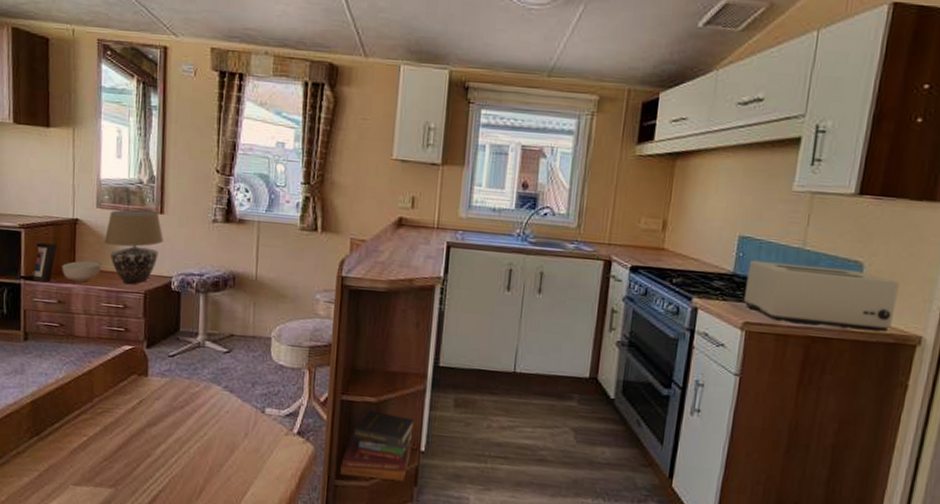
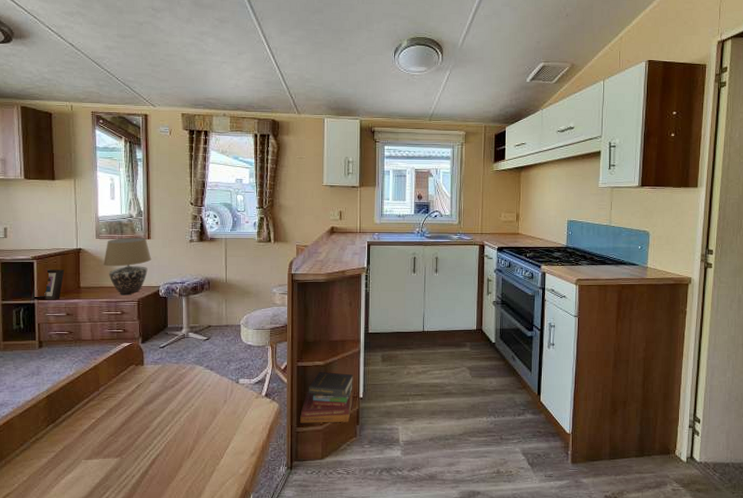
bowl: present [61,260,102,283] -> none [68,280,103,297]
toaster: present [744,260,899,333] -> none [576,236,673,277]

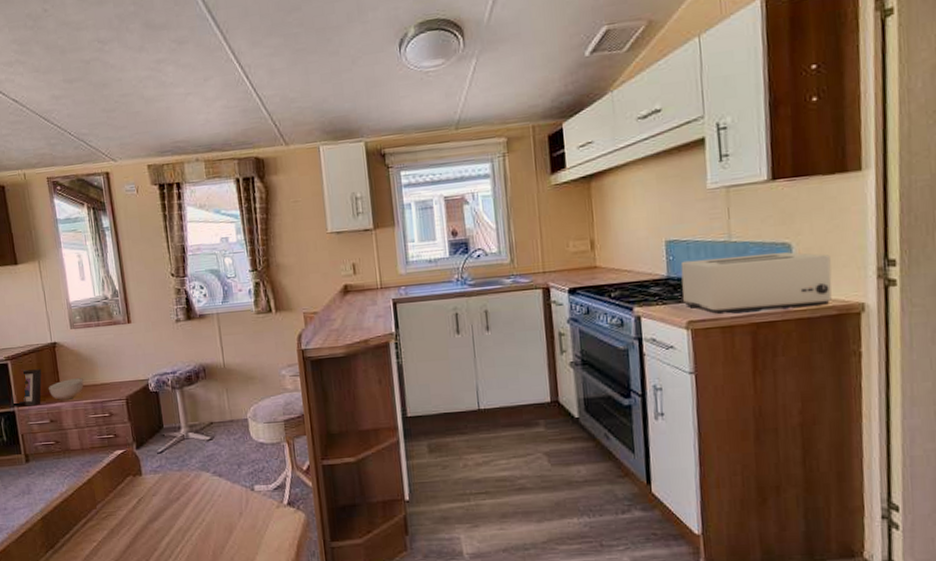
bowl: none [68,280,103,297] -> present [48,378,84,400]
table lamp: present [103,237,152,295] -> none [82,322,136,394]
books: present [300,371,353,423] -> none [333,470,398,536]
toaster: none [576,236,673,277] -> present [680,252,832,315]

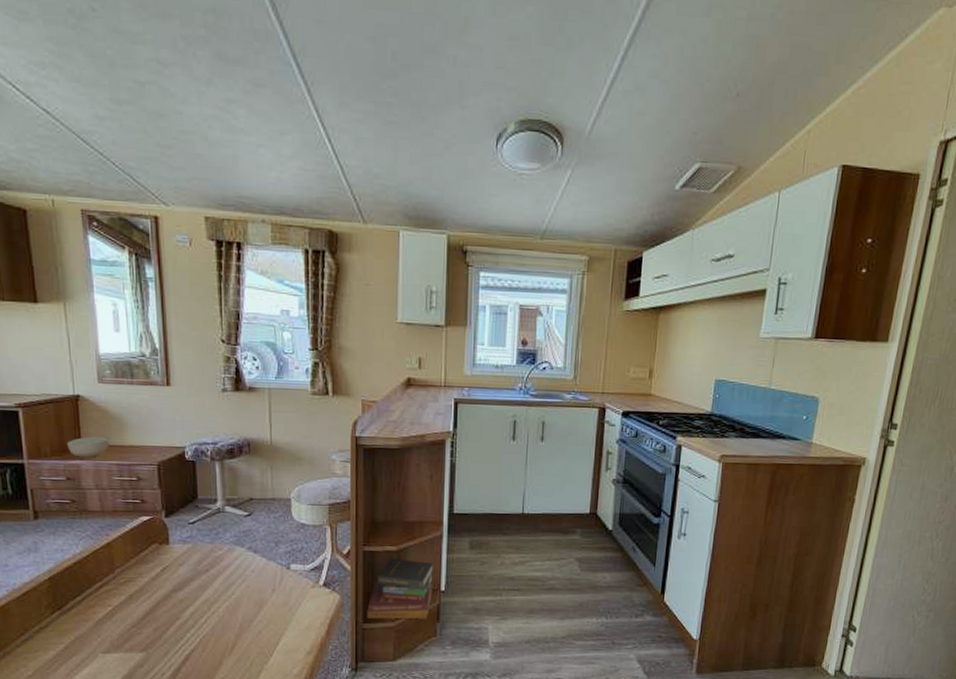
picture frame: present [10,369,42,408] -> none [19,421,60,461]
books: none [333,470,398,536] -> present [367,558,433,619]
toaster: present [680,252,832,315] -> none [721,400,848,456]

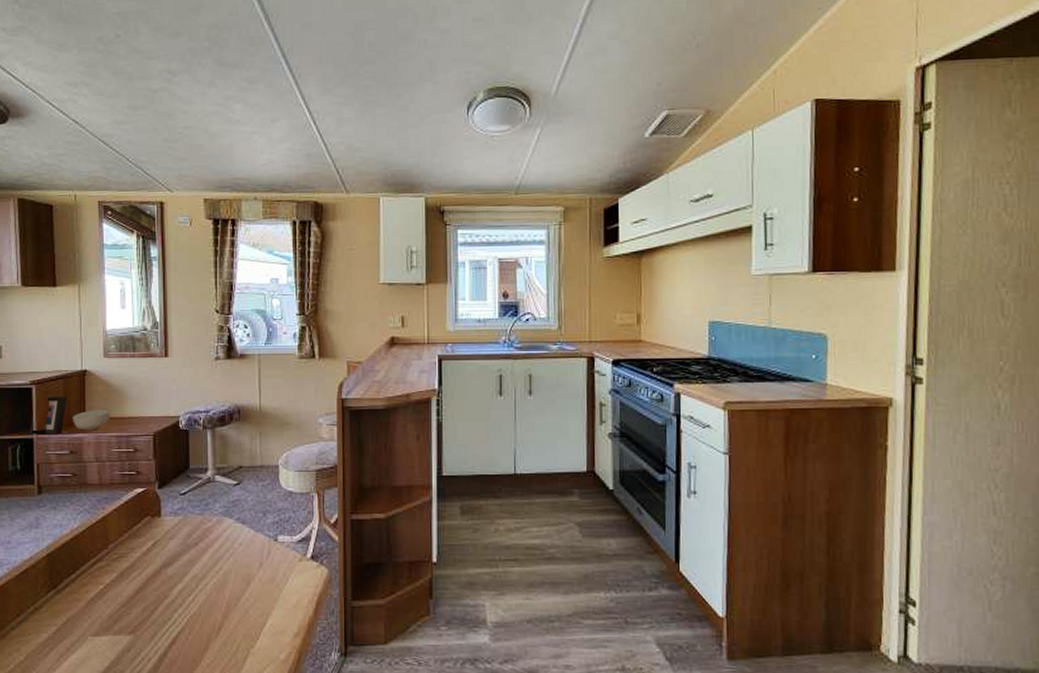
picture frame: none [19,421,60,461] -> present [29,396,68,435]
books: present [367,558,433,619] -> none [356,526,424,596]

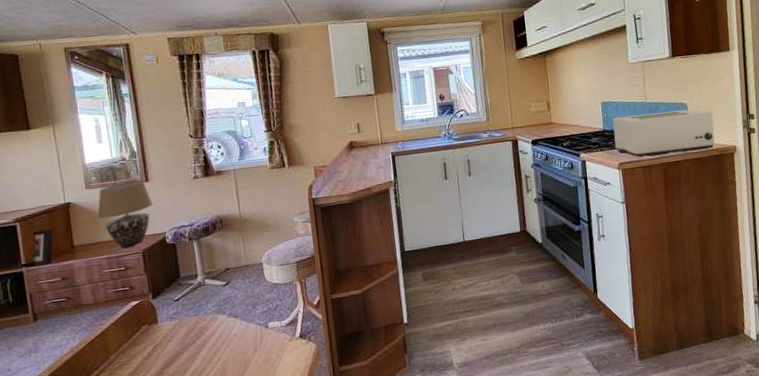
bowl: present [72,410,112,431] -> none [60,235,99,258]
table lamp: none [112,355,170,428] -> present [97,180,153,249]
toaster: none [722,342,863,398] -> present [612,109,715,157]

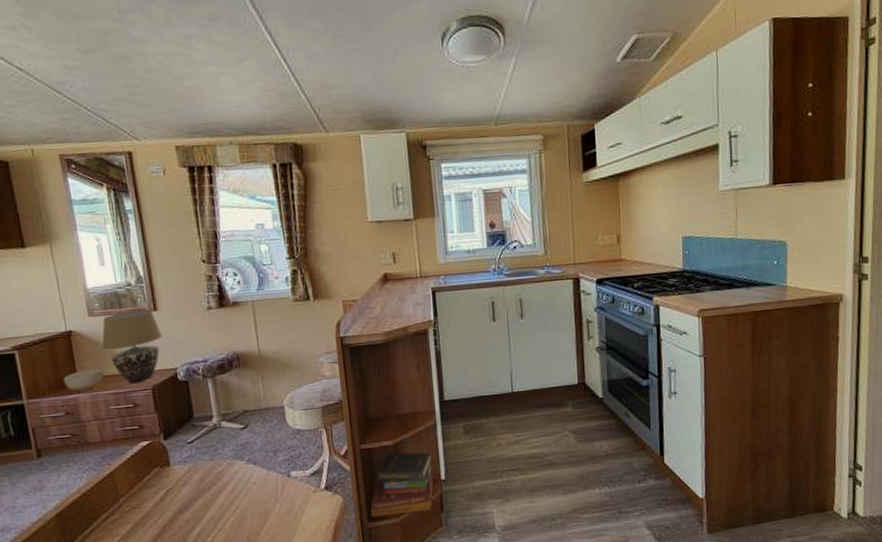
picture frame: present [18,229,54,268] -> none [18,359,56,400]
bowl: none [60,235,99,258] -> present [62,368,105,392]
books: none [341,299,398,361] -> present [370,452,434,517]
toaster: present [612,109,715,157] -> none [694,249,818,304]

